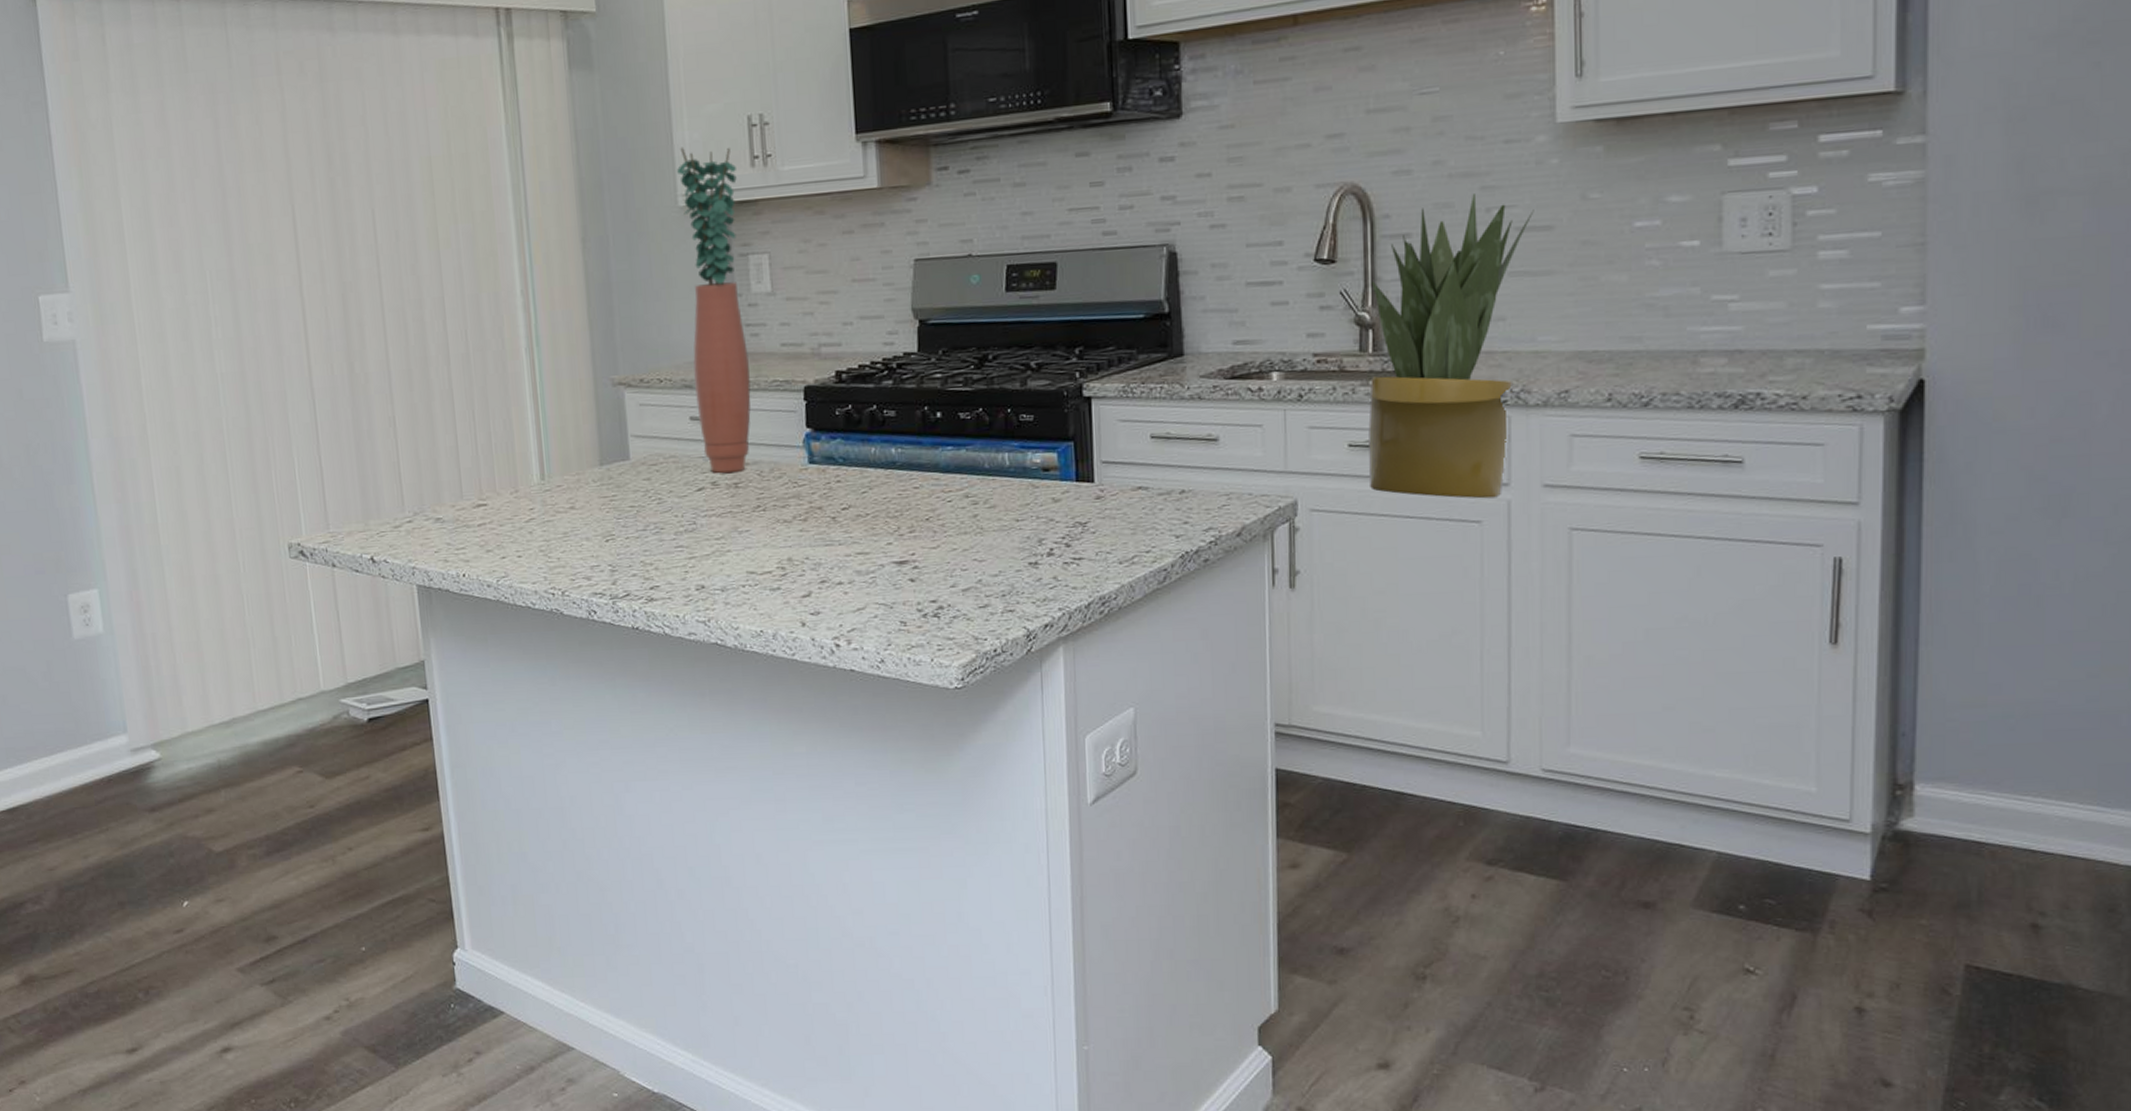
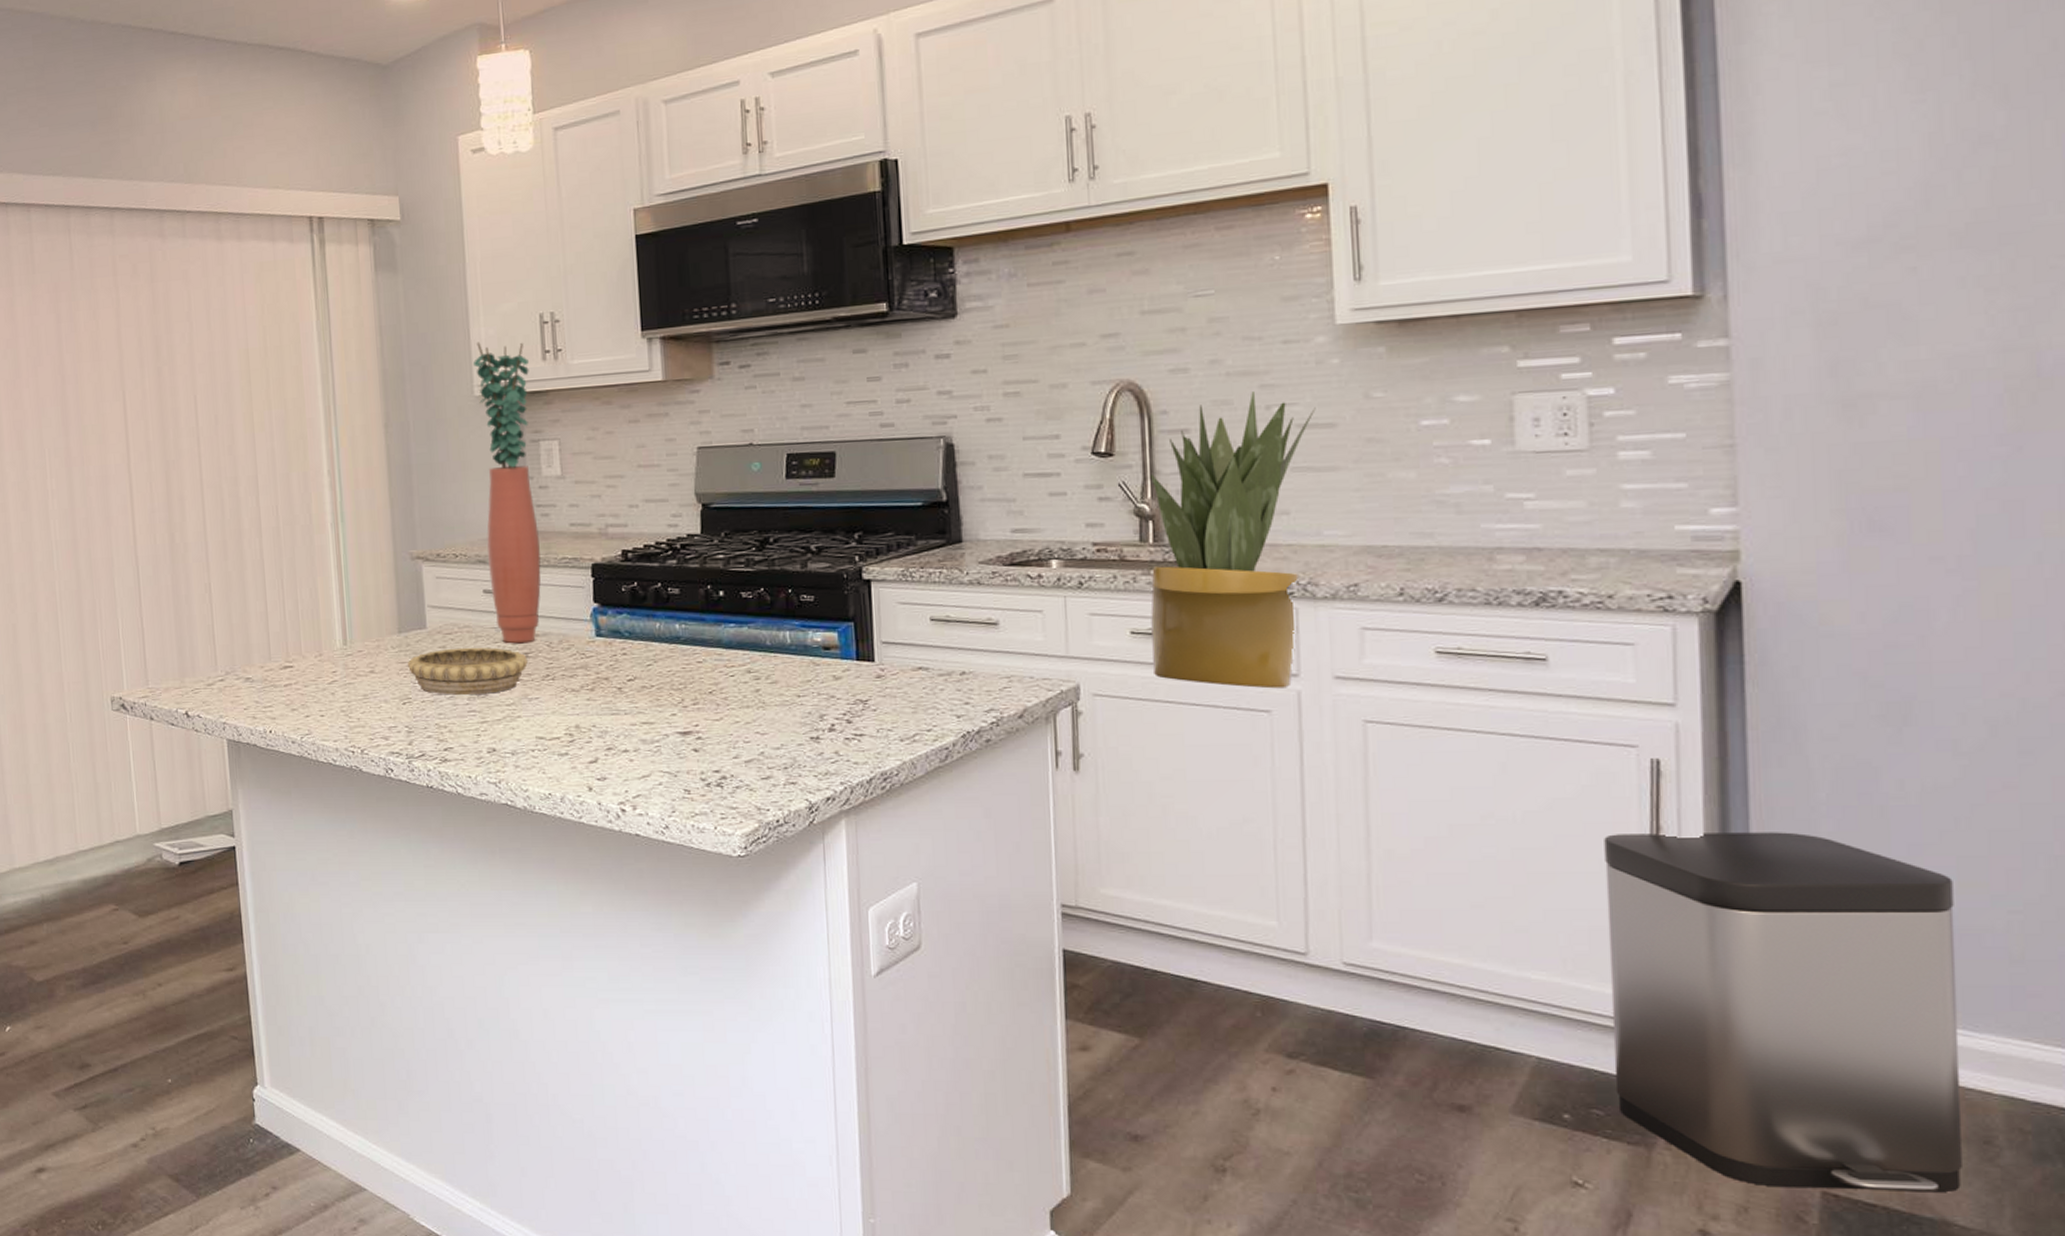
decorative bowl: none [610,478,737,531] -> present [408,647,528,696]
pedal bin: none [1787,624,2097,963] -> present [1604,832,1964,1193]

